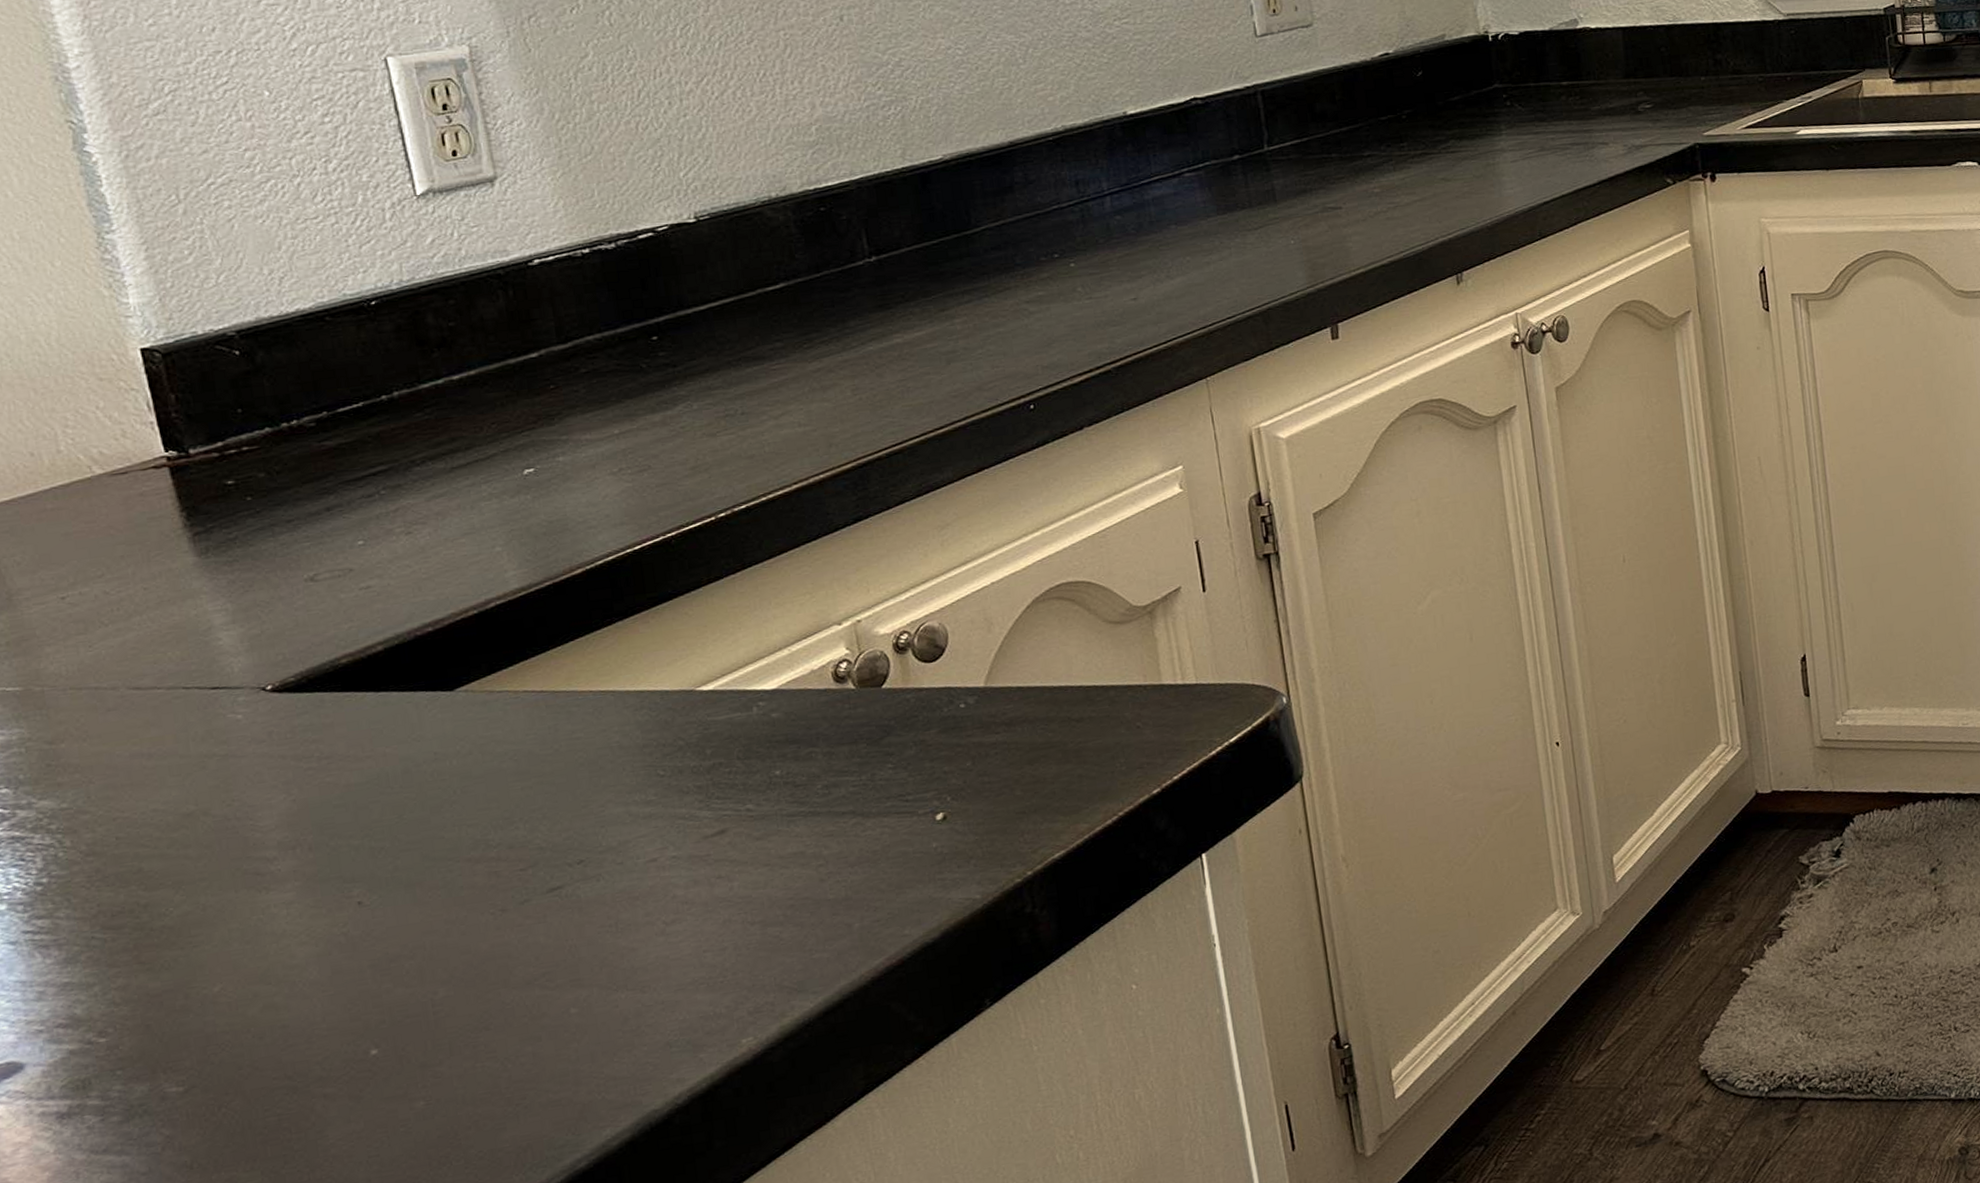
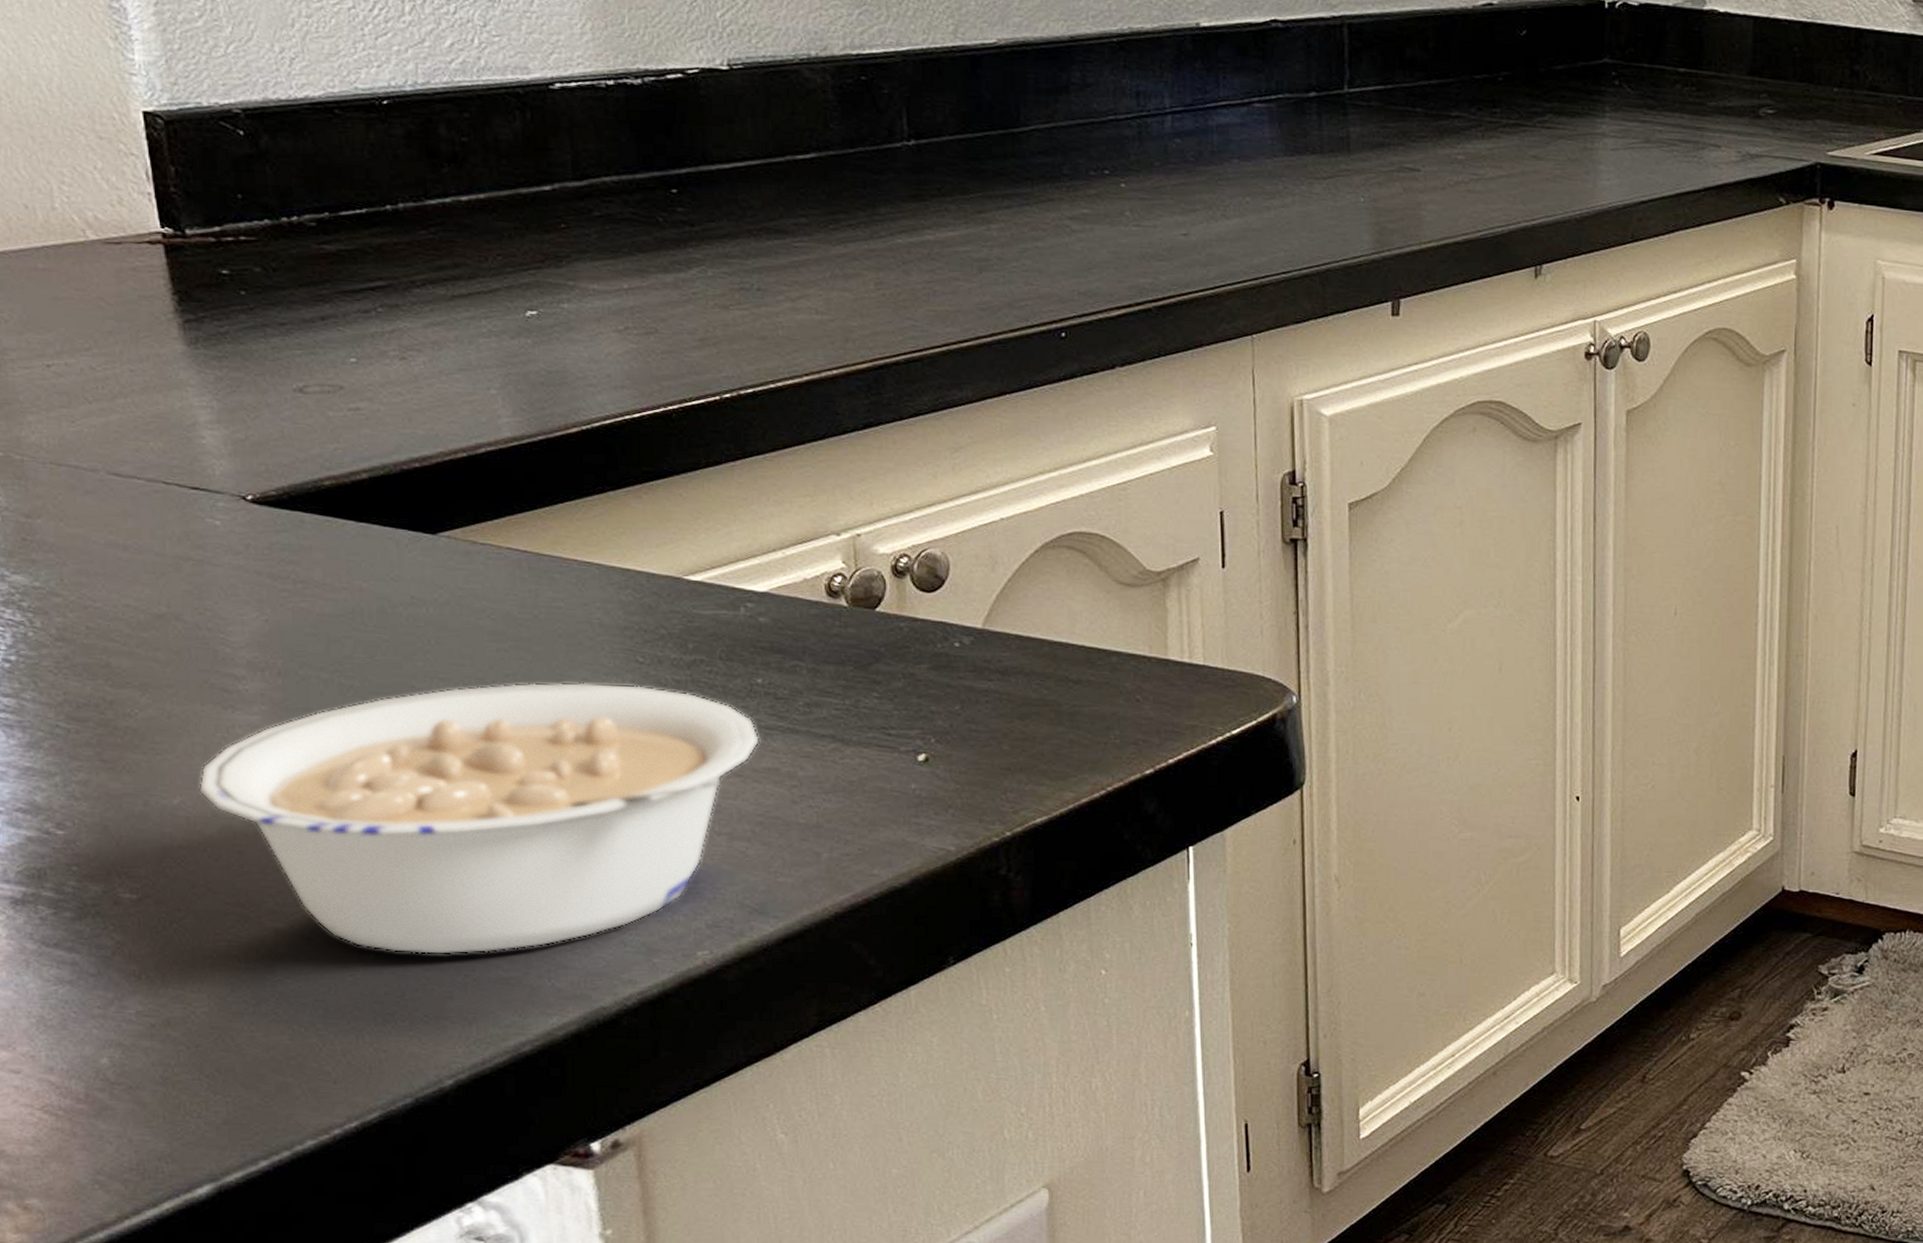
legume: none [238,795,783,1097] -> present [198,682,759,955]

